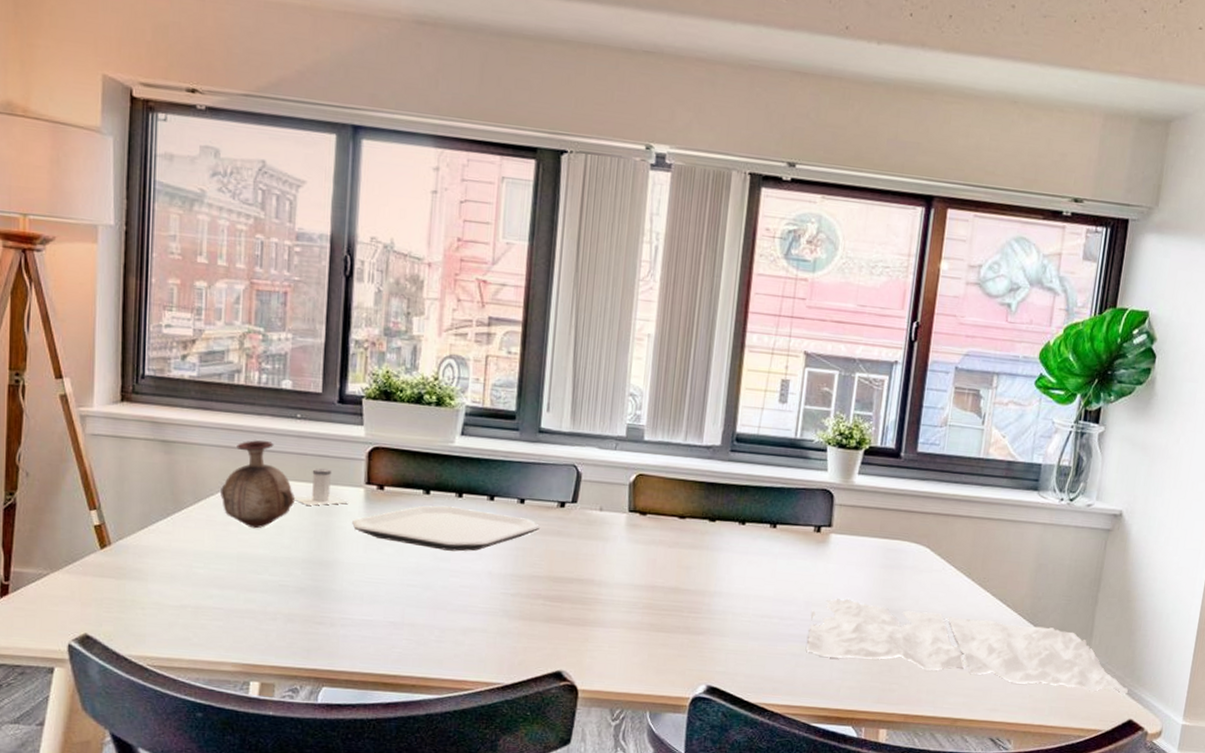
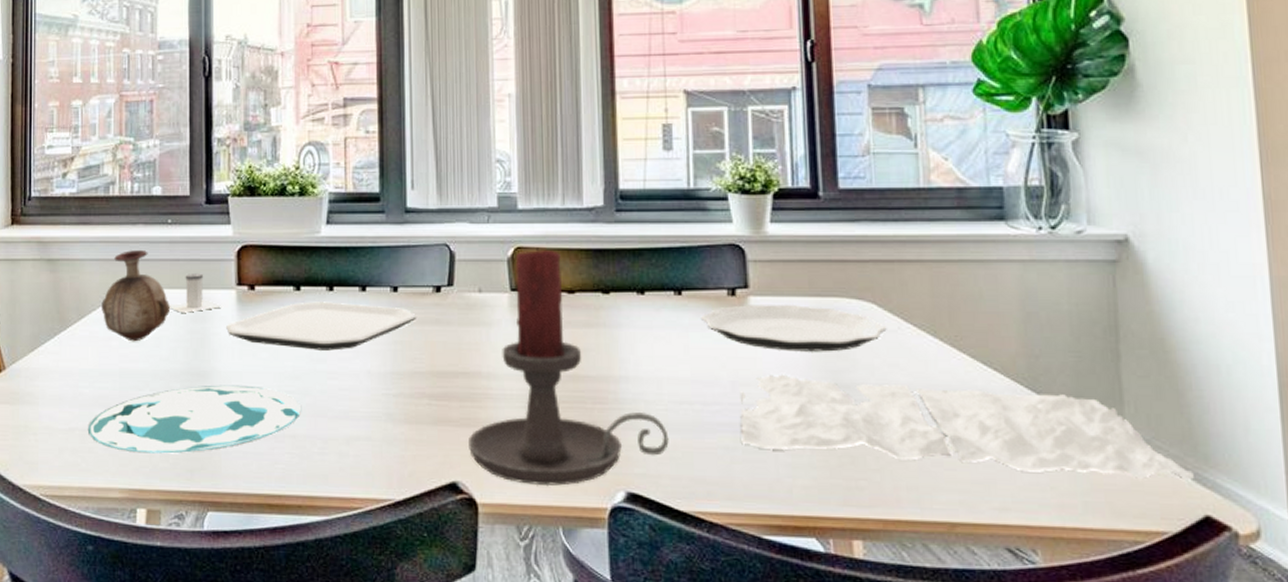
plate: none [200,574,422,634] -> present [87,385,301,454]
candle holder: none [575,476,748,678] -> present [469,247,669,487]
plate: none [790,540,934,584] -> present [702,305,887,352]

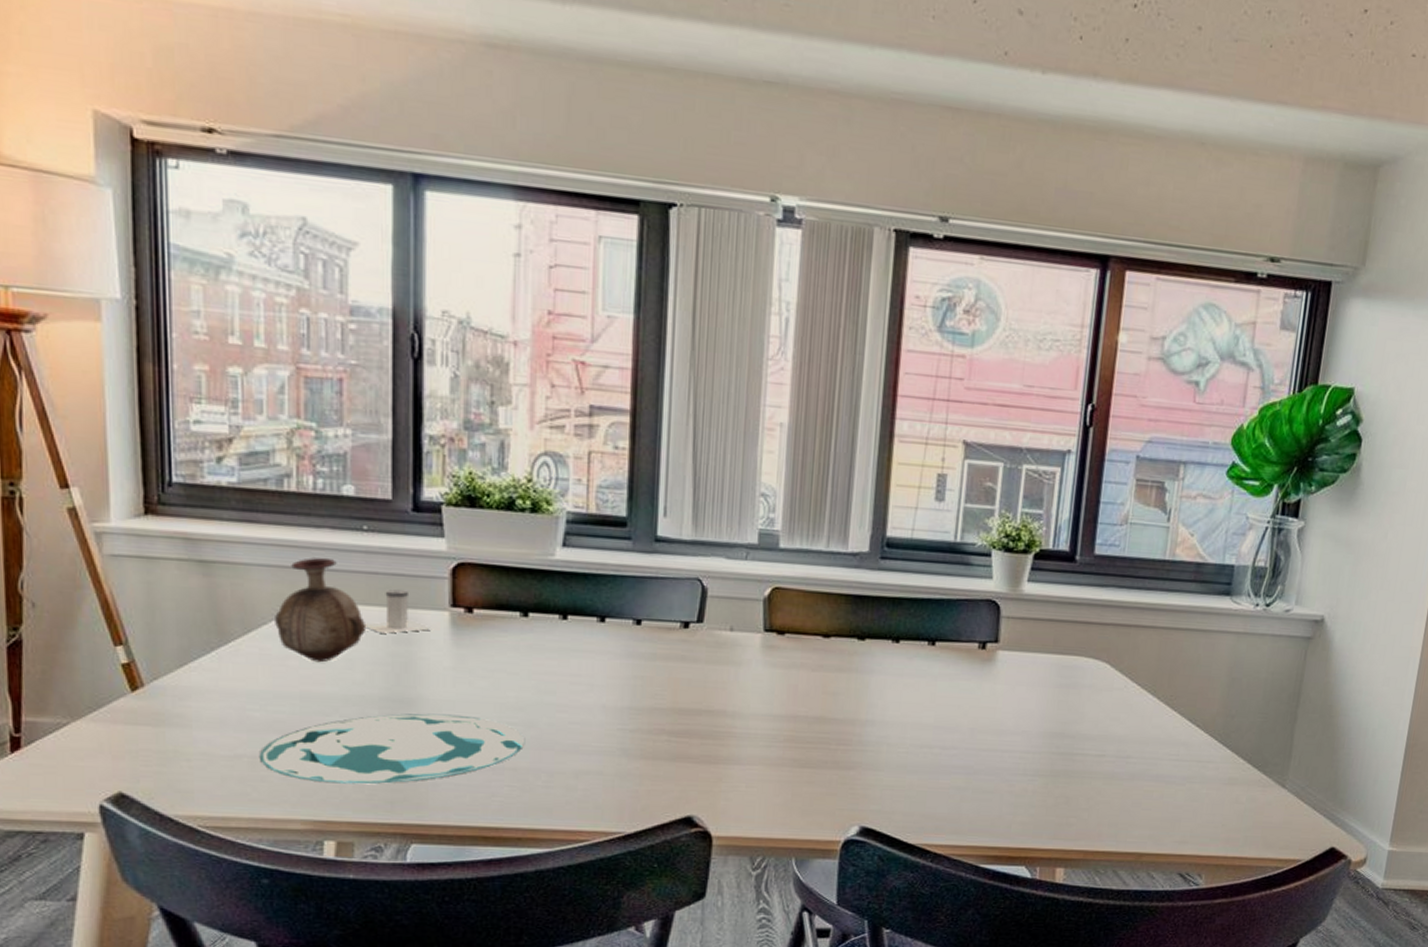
plate: present [226,301,417,351] -> none [437,630,662,683]
candle holder: present [469,247,669,487] -> none [707,589,906,821]
plate: present [702,305,887,352] -> none [951,658,1115,705]
napkin: present [740,374,1195,480] -> none [972,723,1331,820]

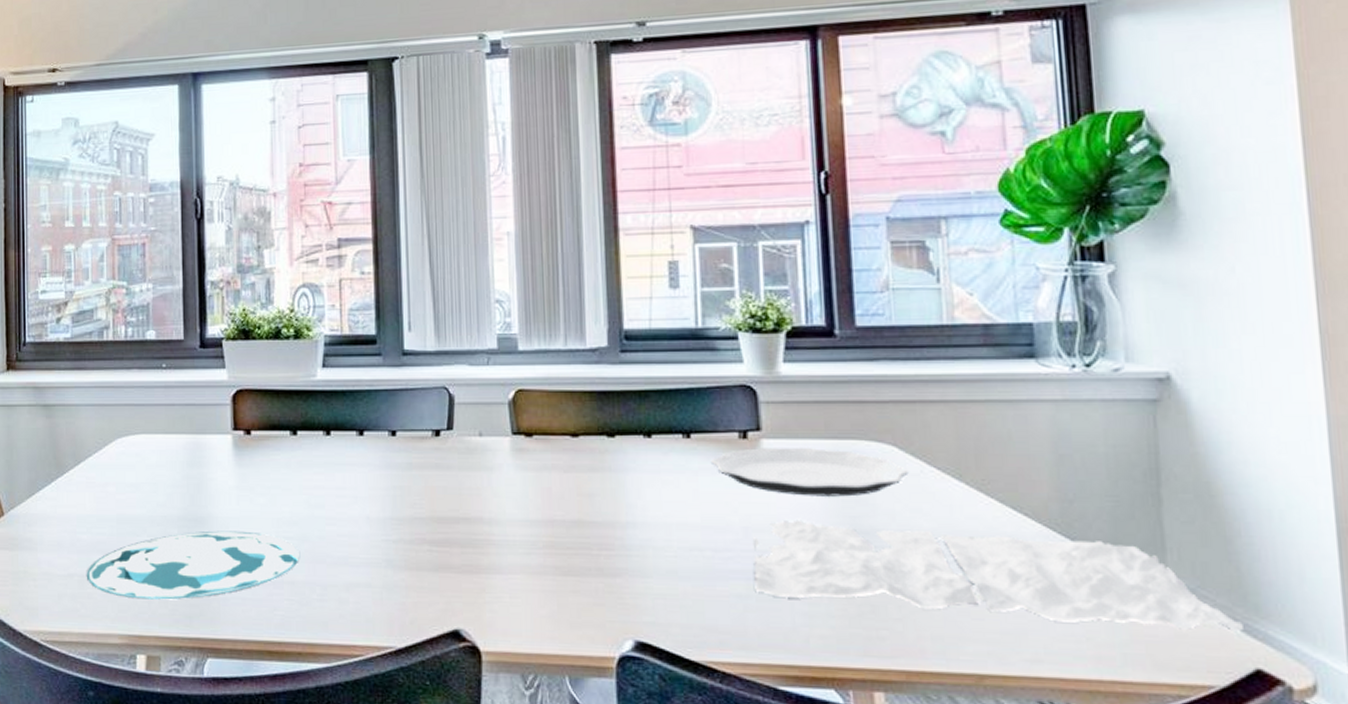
vase: present [275,557,367,663] -> none [98,394,167,488]
salt shaker: present [363,589,434,634] -> none [164,418,220,458]
plate: none [951,658,1115,705] -> present [712,448,909,497]
napkin: none [972,723,1331,820] -> present [753,519,1245,632]

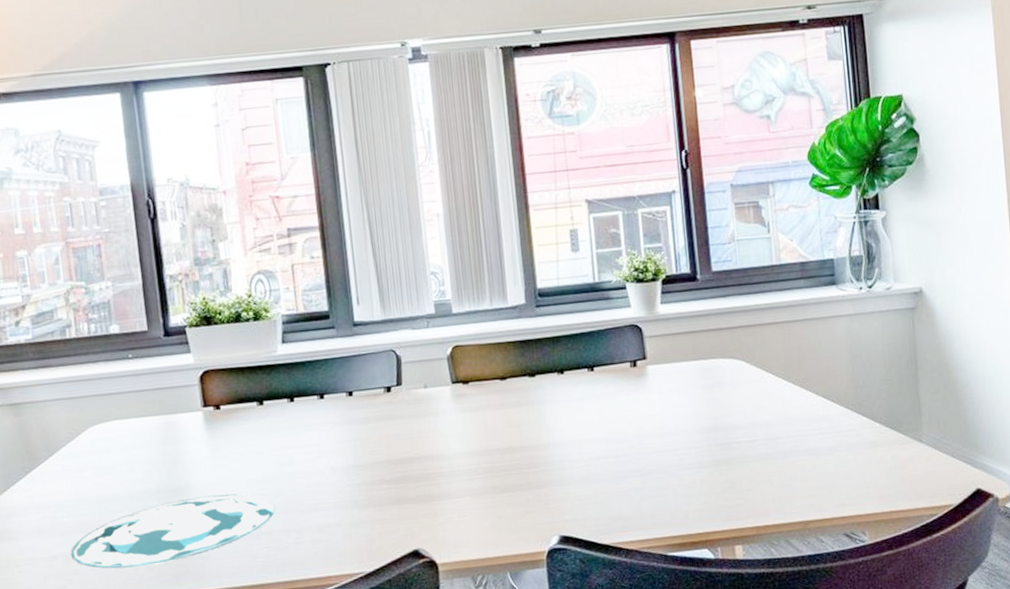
plate: present [712,448,909,497] -> none [611,368,753,407]
napkin: present [753,519,1245,632] -> none [645,413,970,486]

